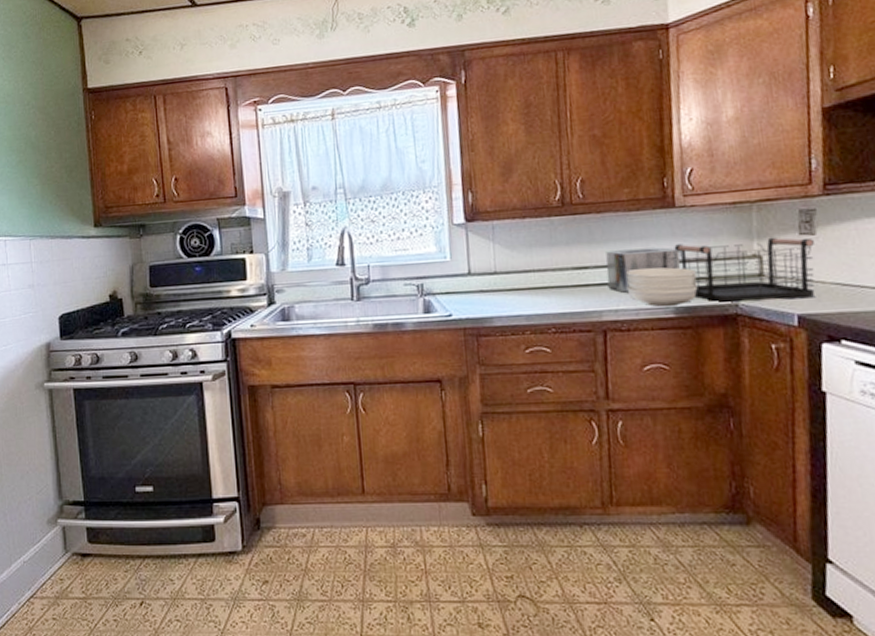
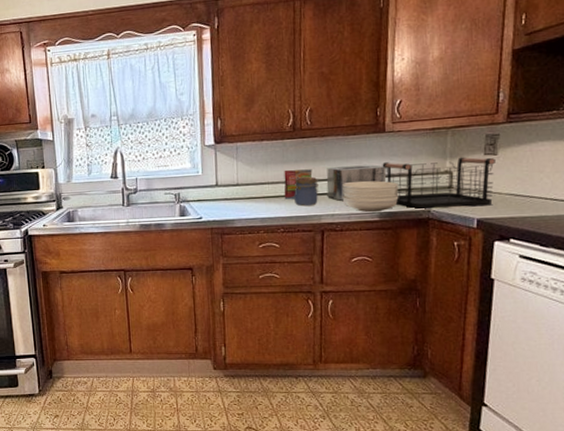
food package: none [552,253,589,292] -> present [284,169,313,200]
jar: none [566,262,598,301] -> present [294,176,319,207]

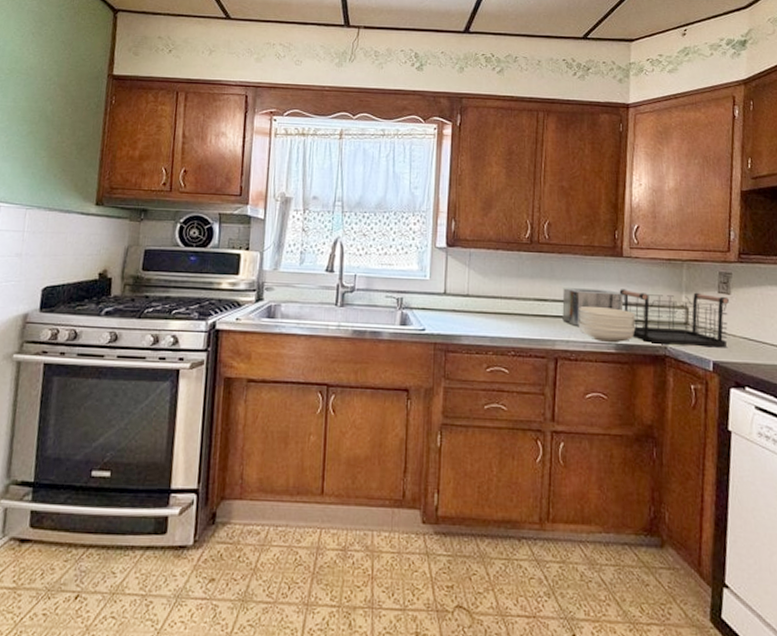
food package: present [284,169,313,200] -> none [517,285,548,320]
jar: present [294,176,319,207] -> none [528,295,554,329]

